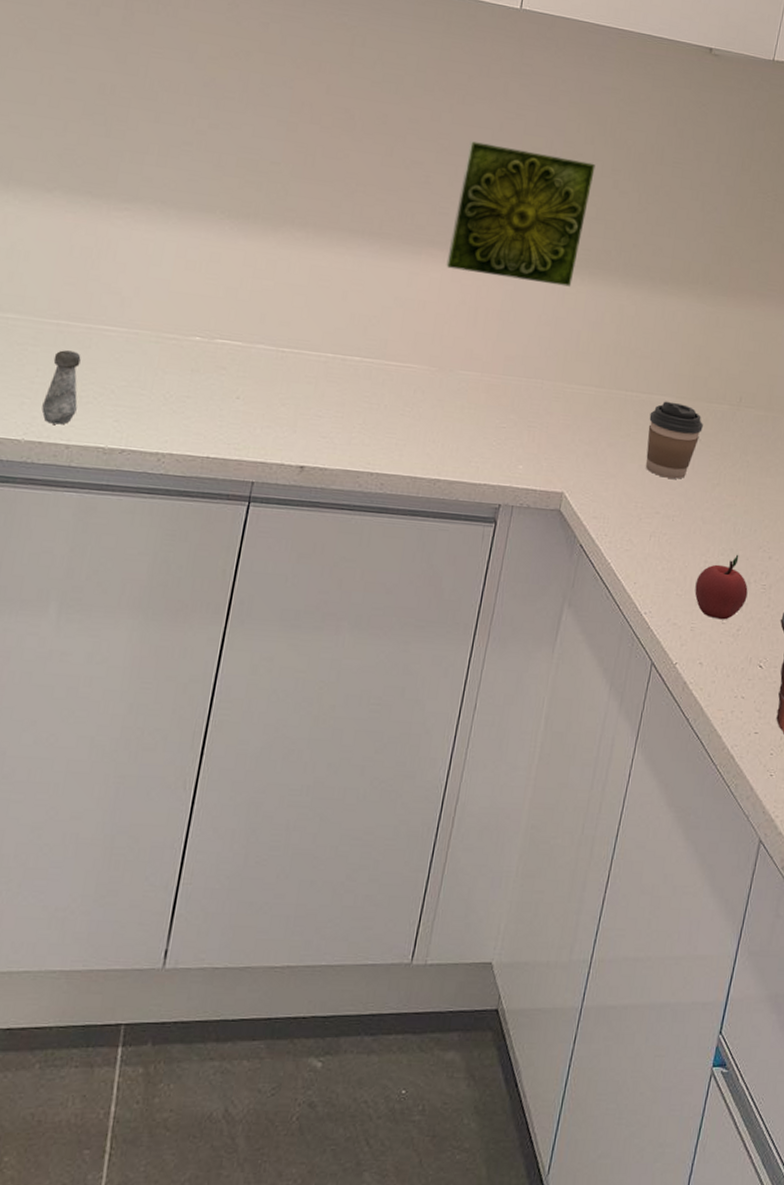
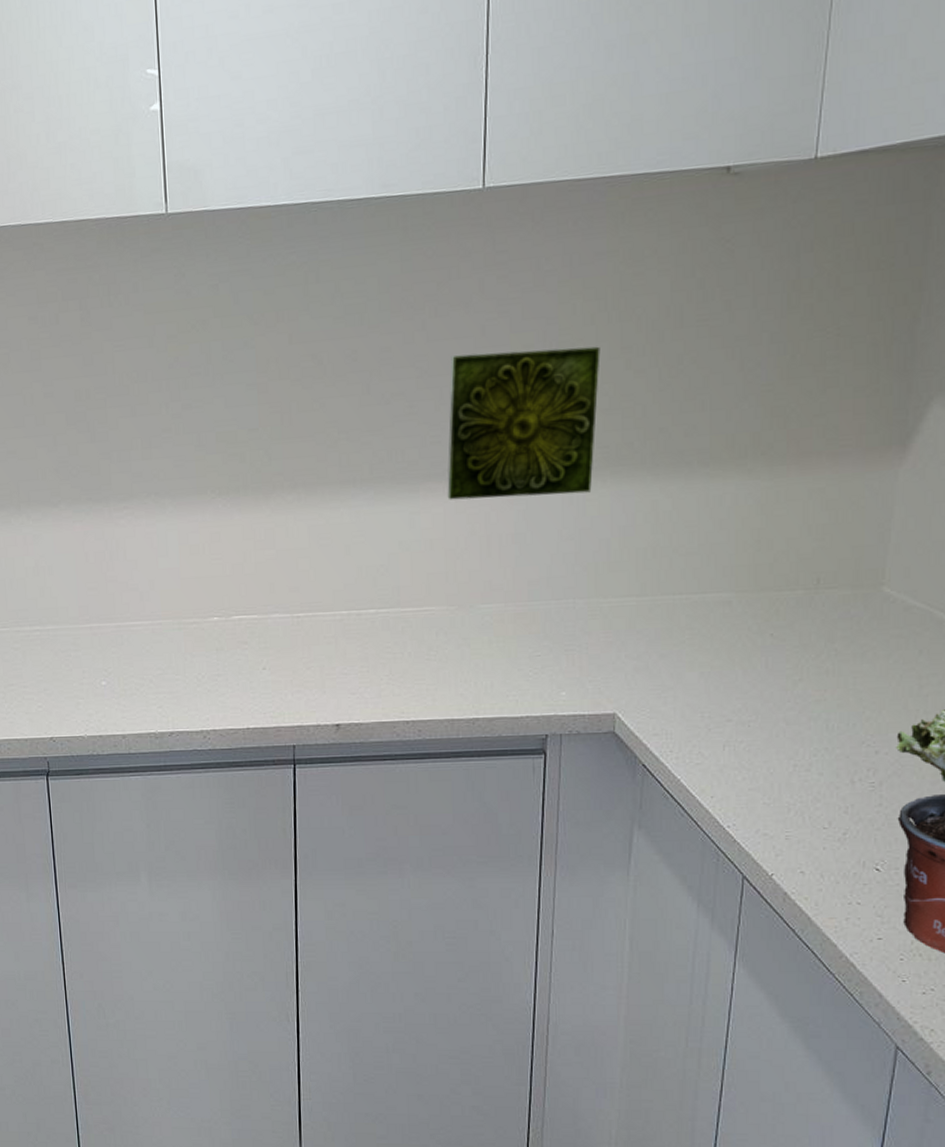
salt shaker: present [41,350,81,425] -> none [94,650,124,718]
coffee cup: present [646,401,703,479] -> none [706,597,773,682]
apple: present [694,554,748,620] -> none [785,753,852,825]

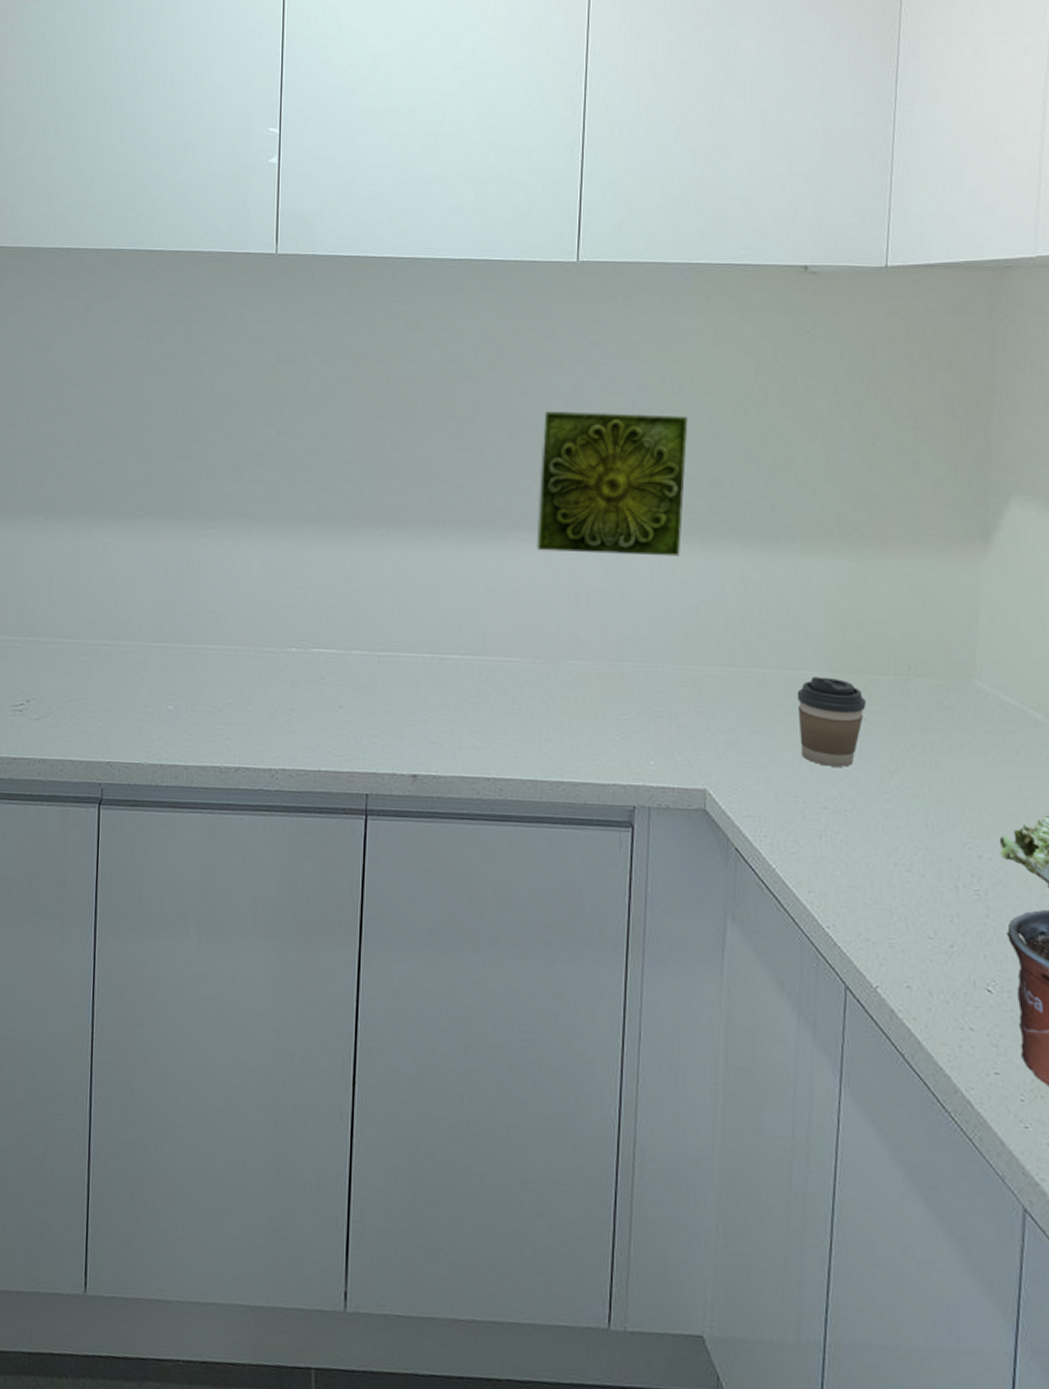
coffee cup: none [706,597,773,682] -> present [797,676,866,767]

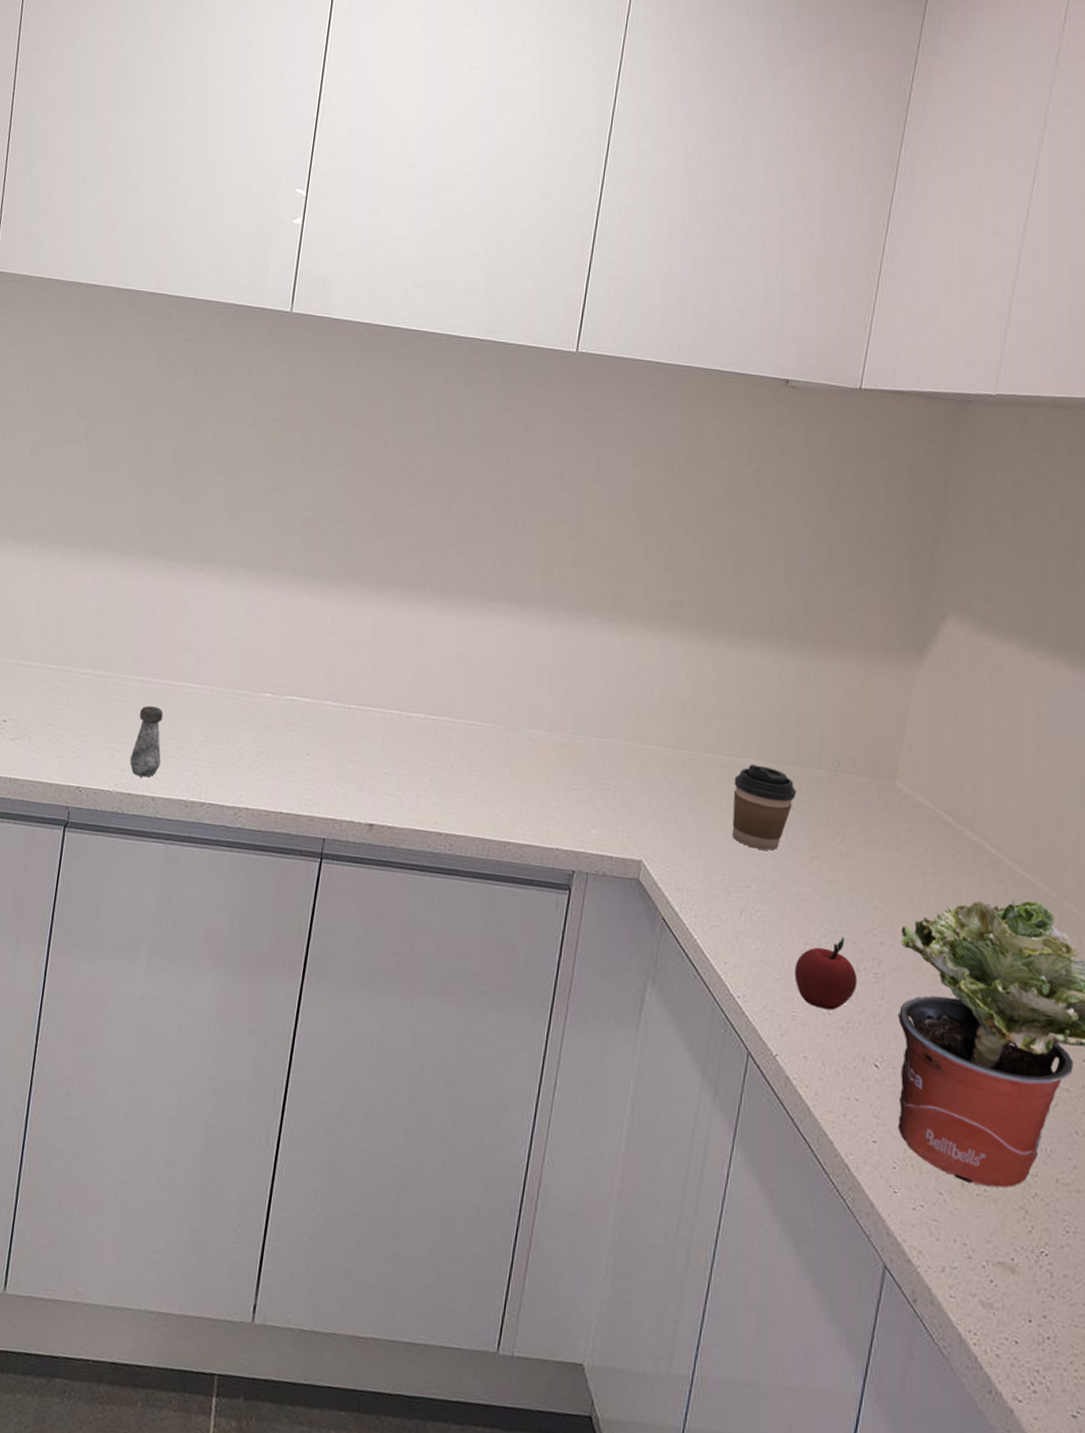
salt shaker: none [159,672,190,746] -> present [130,706,163,778]
decorative tile: present [536,410,688,556] -> none [509,490,663,641]
apple: none [886,853,957,934] -> present [794,937,857,1011]

